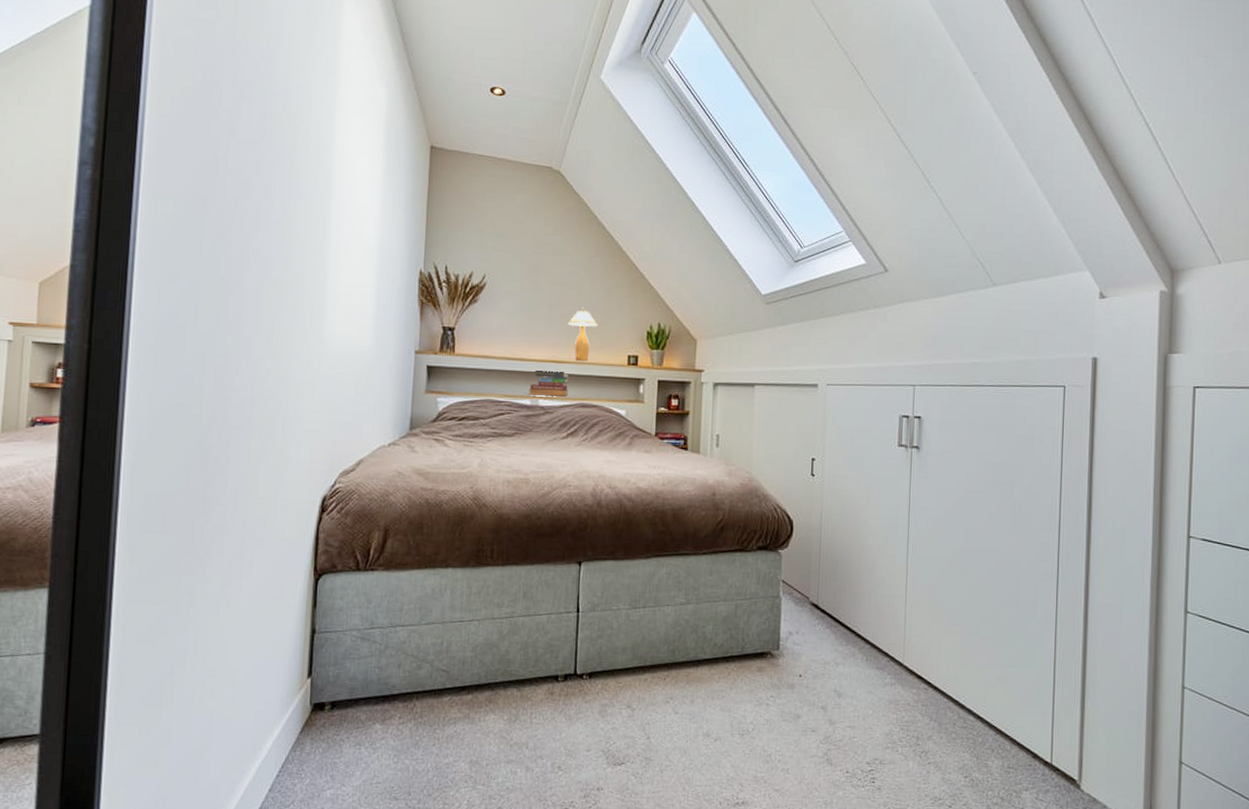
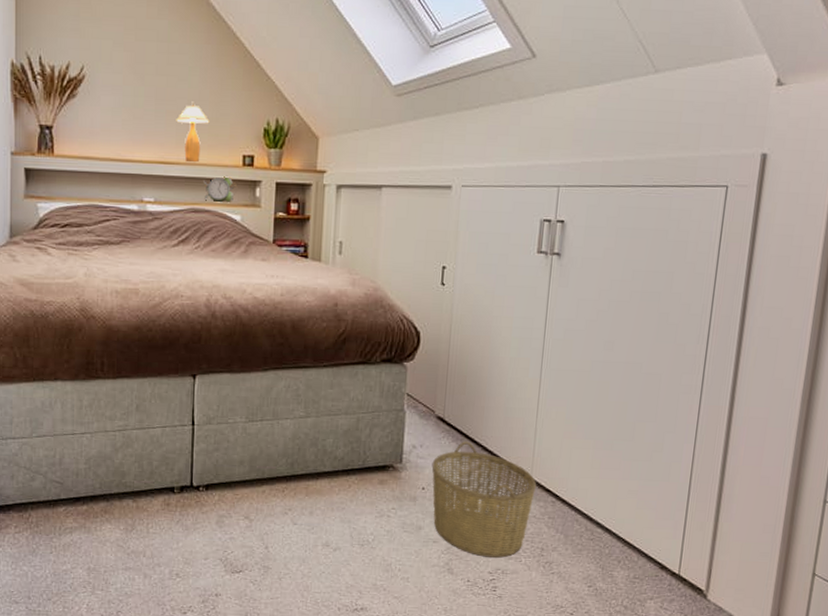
books: present [529,371,568,397] -> none [136,173,178,201]
alarm clock: none [591,373,622,398] -> present [203,175,237,202]
basket: none [808,627,909,747] -> present [431,441,537,558]

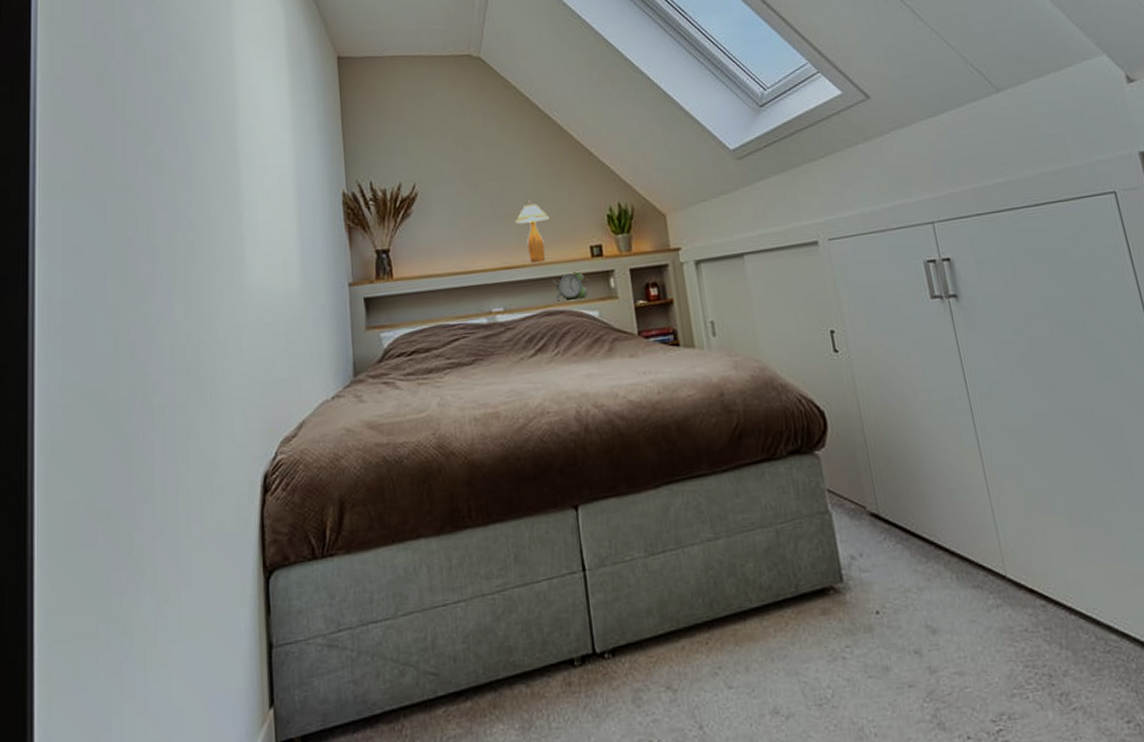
basket: present [431,441,537,558] -> none [879,540,1024,699]

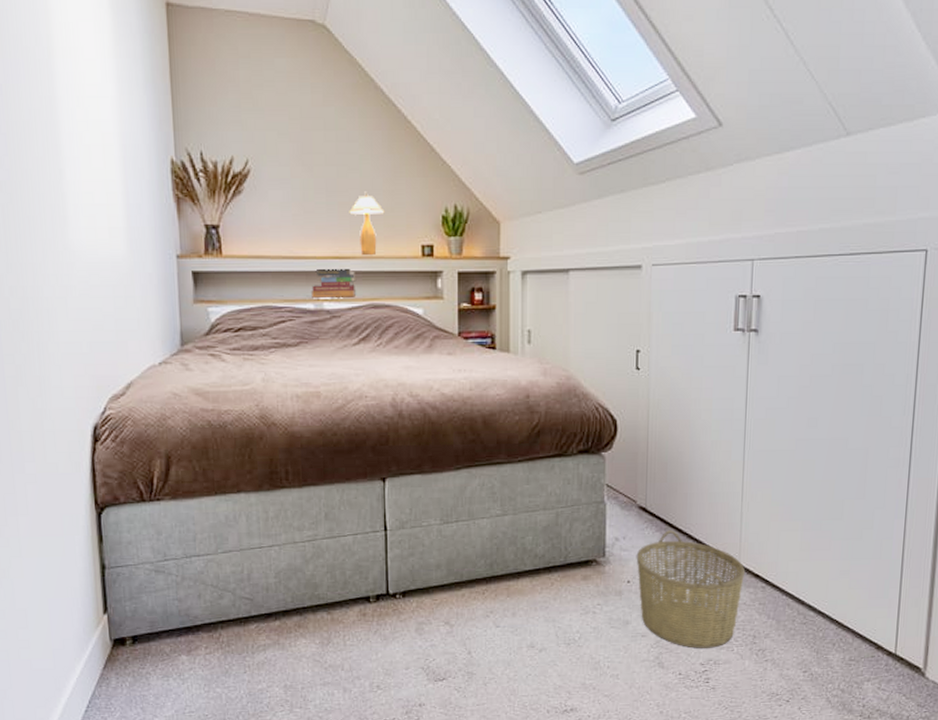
books: none [483,278,528,312] -> present [312,269,356,298]
alarm clock: present [553,270,590,301] -> none [382,267,417,296]
basket: none [879,540,1024,699] -> present [636,530,746,648]

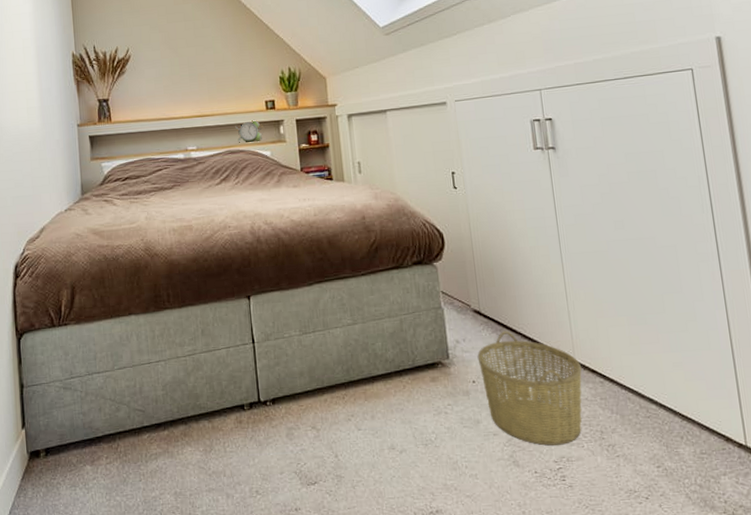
books: present [312,269,356,298] -> none [181,124,216,149]
table lamp: present [349,193,383,256] -> none [207,64,233,113]
alarm clock: none [382,267,417,296] -> present [235,119,264,143]

